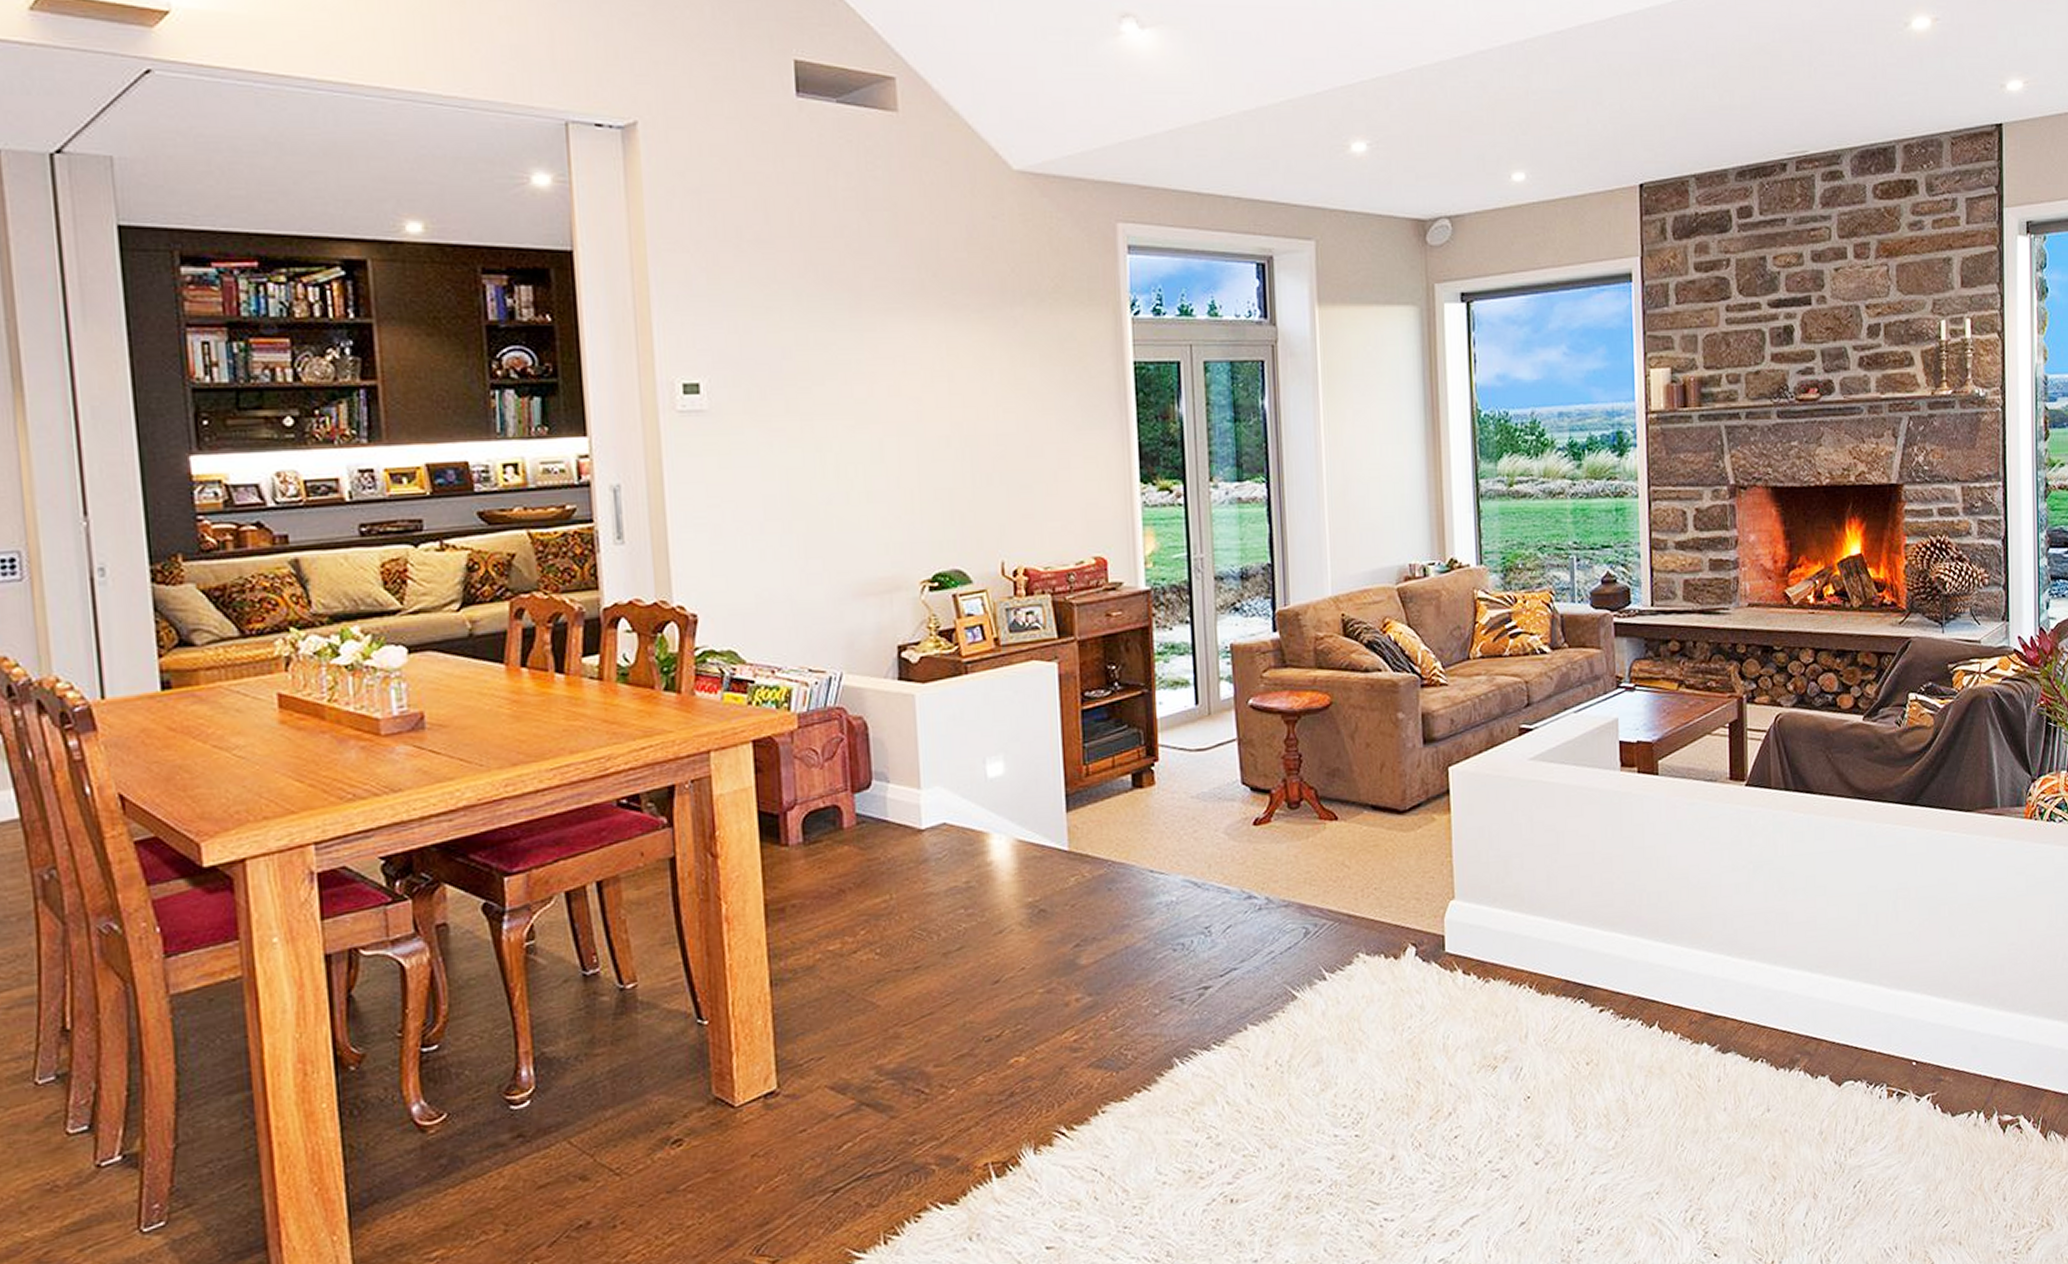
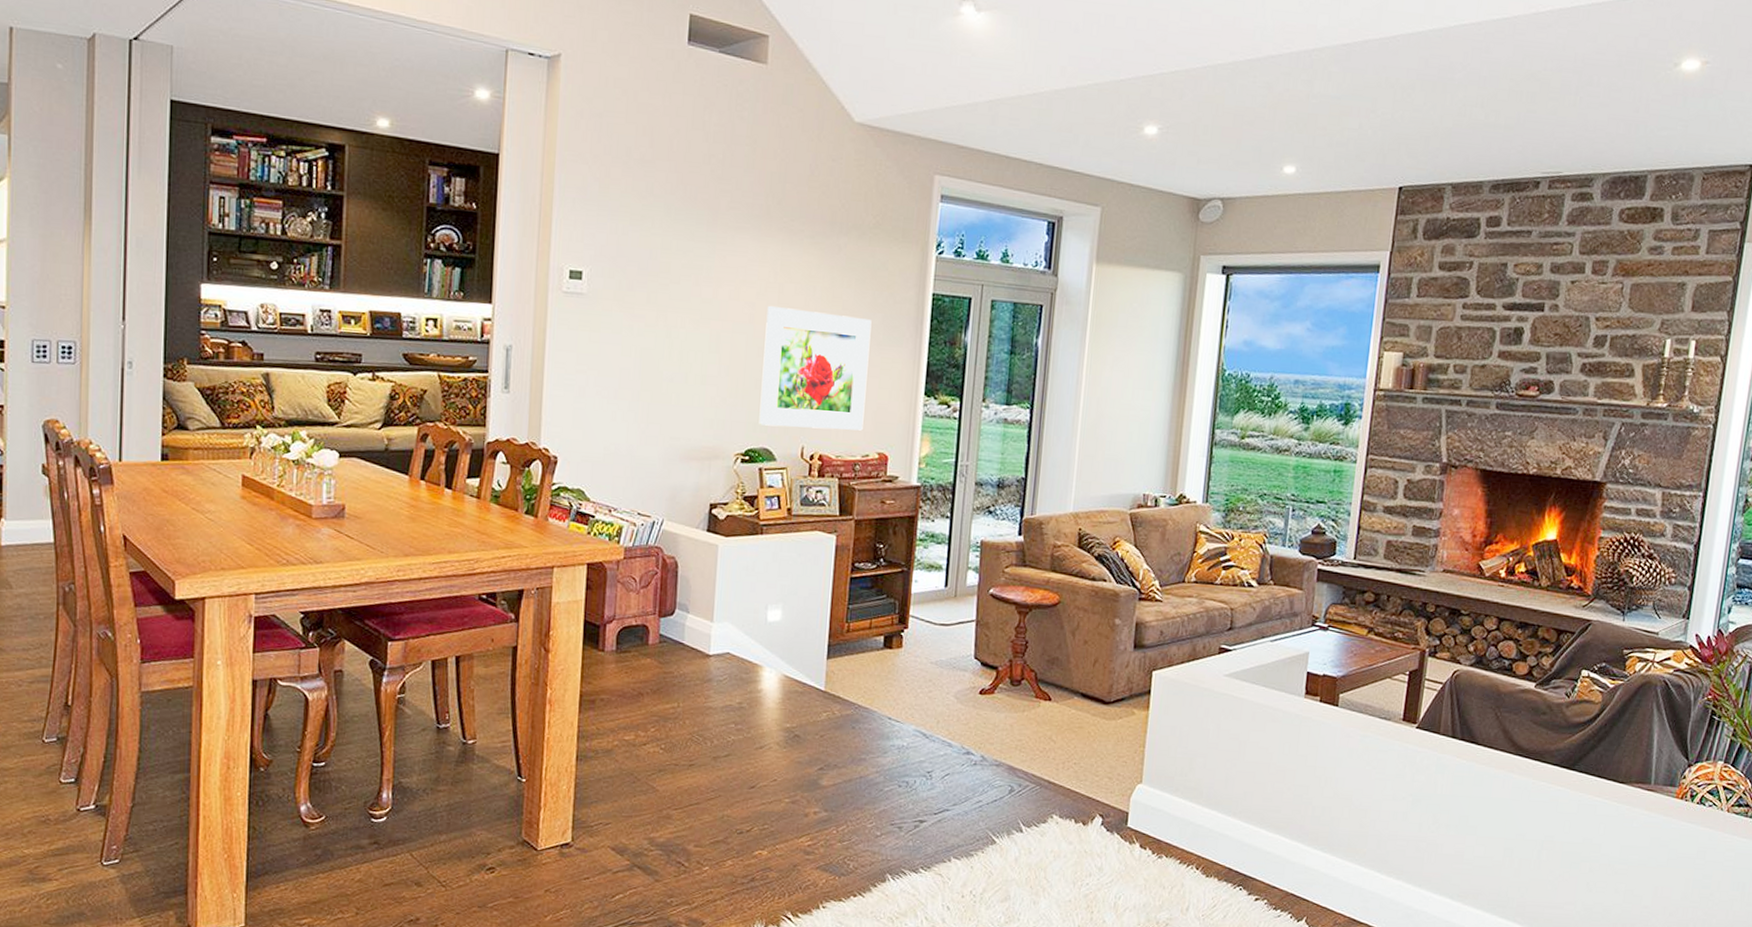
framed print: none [937,398,1072,543] -> present [758,305,872,431]

